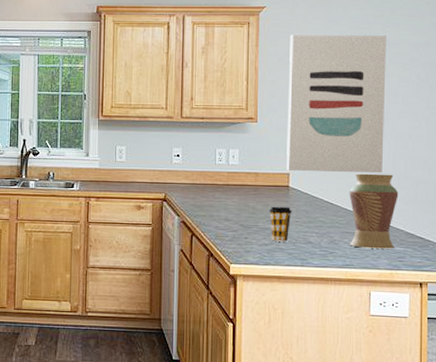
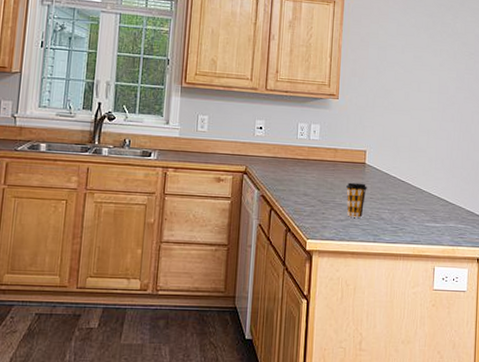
wall art: present [286,35,386,173] -> none [364,17,456,153]
vase: present [349,173,399,249] -> none [418,153,462,226]

